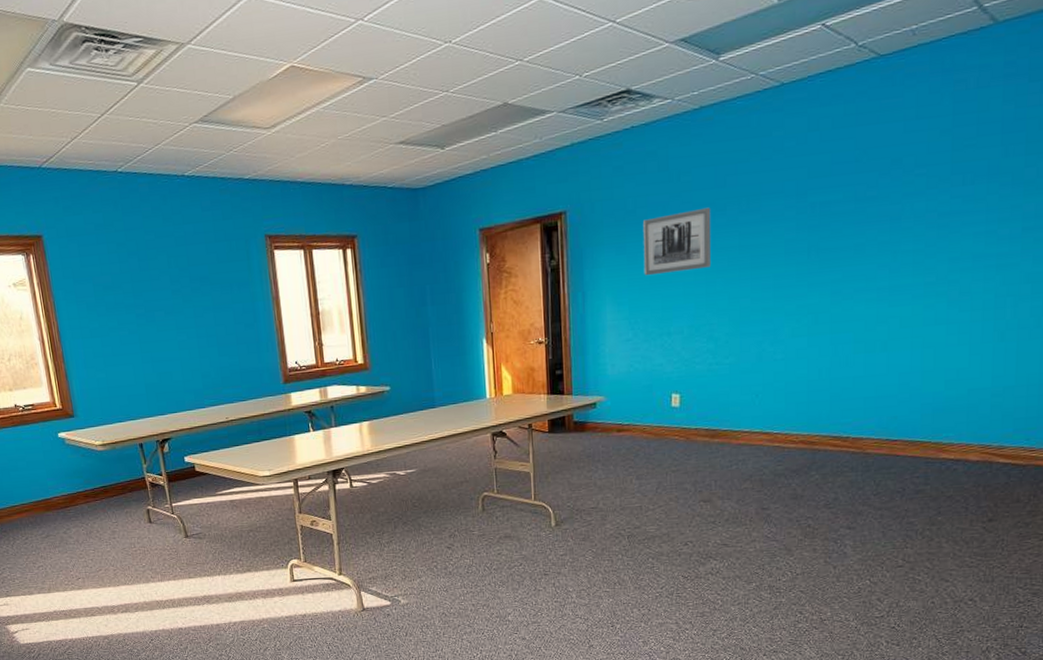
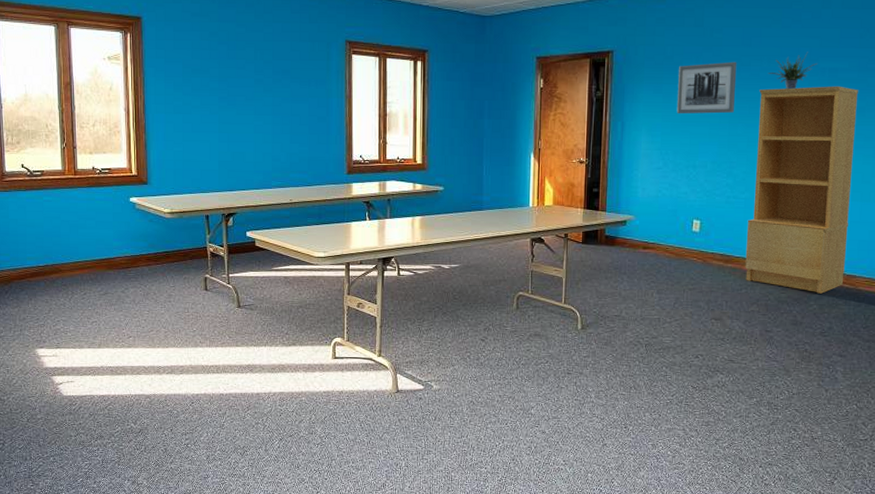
bookcase: none [733,221,856,462] -> present [745,86,858,294]
potted plant: none [748,187,806,233] -> present [768,53,818,90]

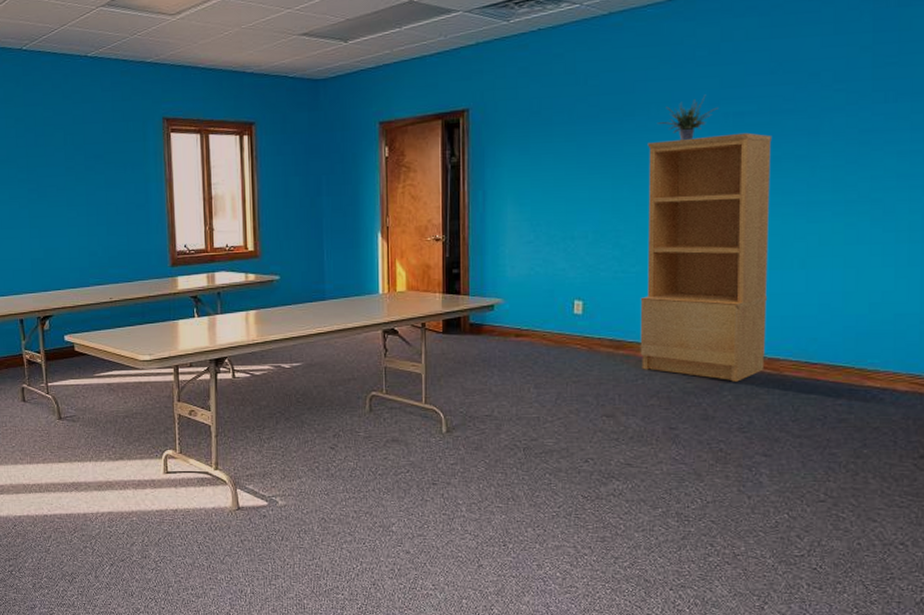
wall art: present [676,61,737,114] -> none [547,112,619,178]

